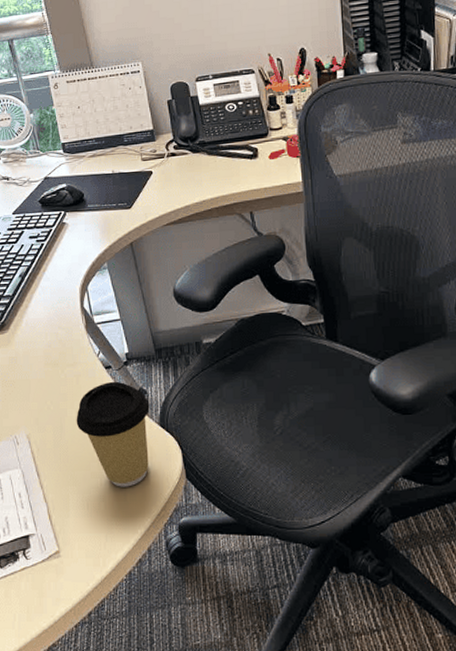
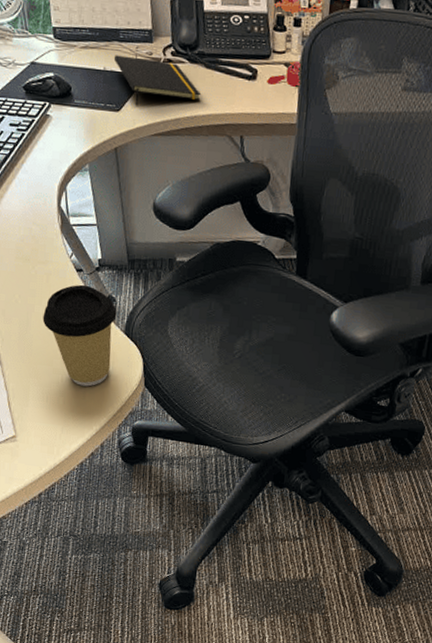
notepad: none [120,156,207,201] -> present [113,55,202,106]

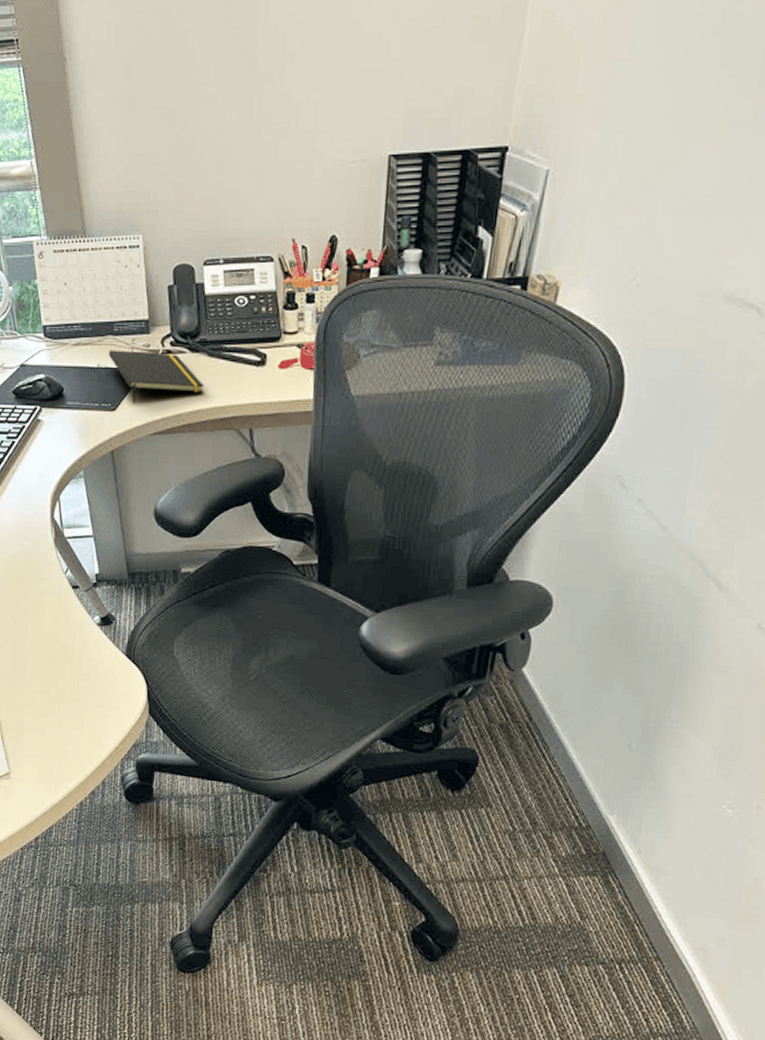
coffee cup: present [43,284,117,387] -> none [37,602,117,716]

